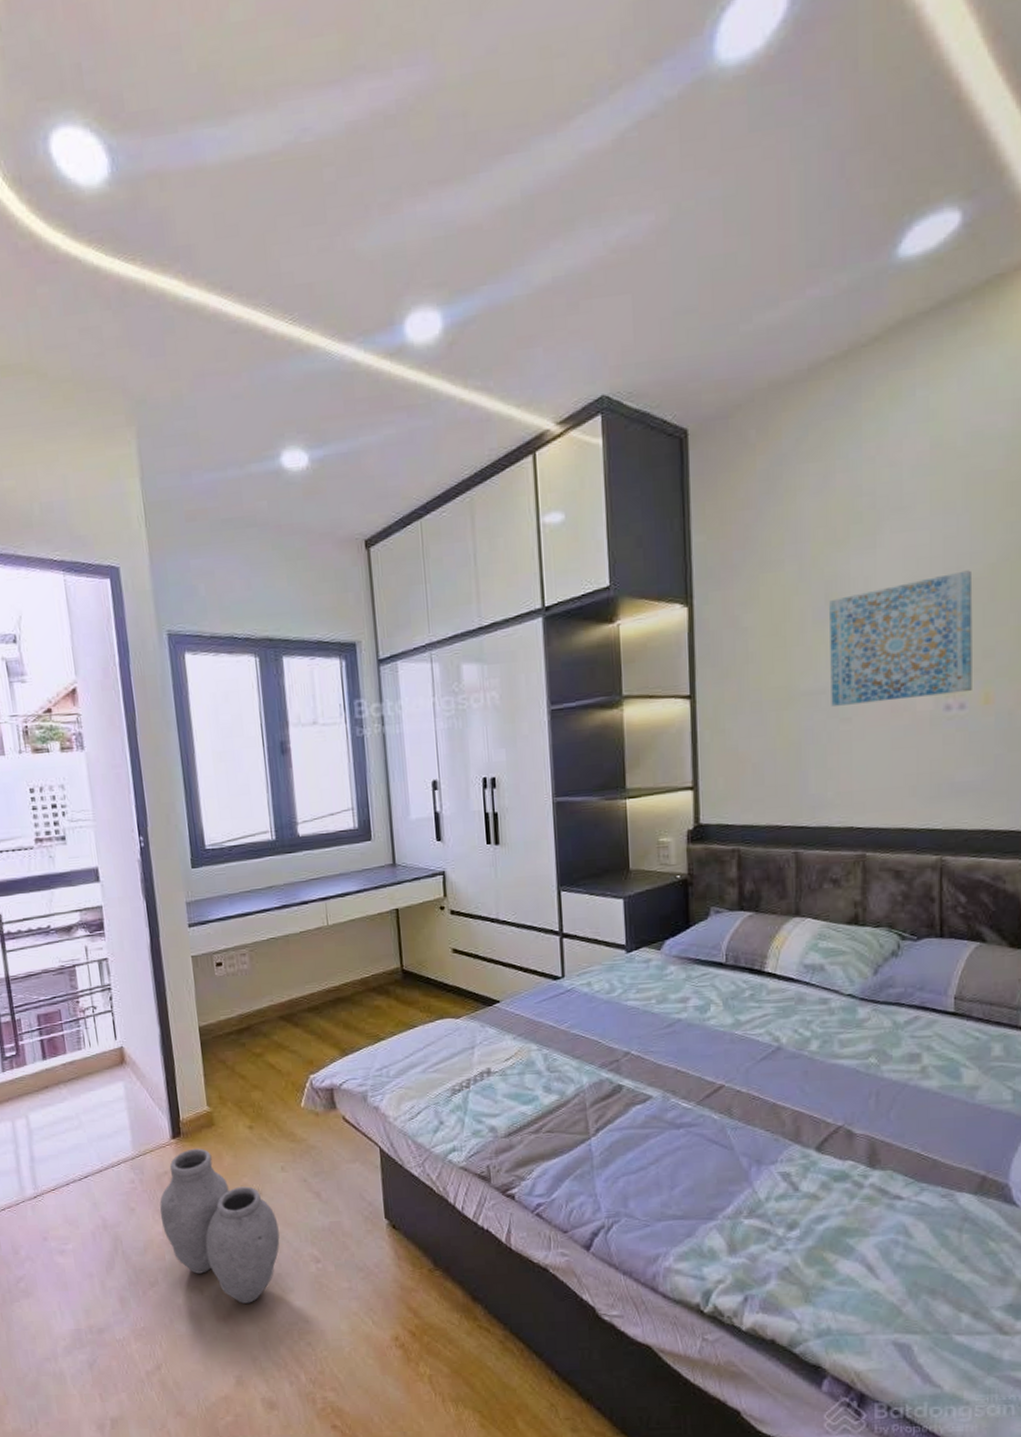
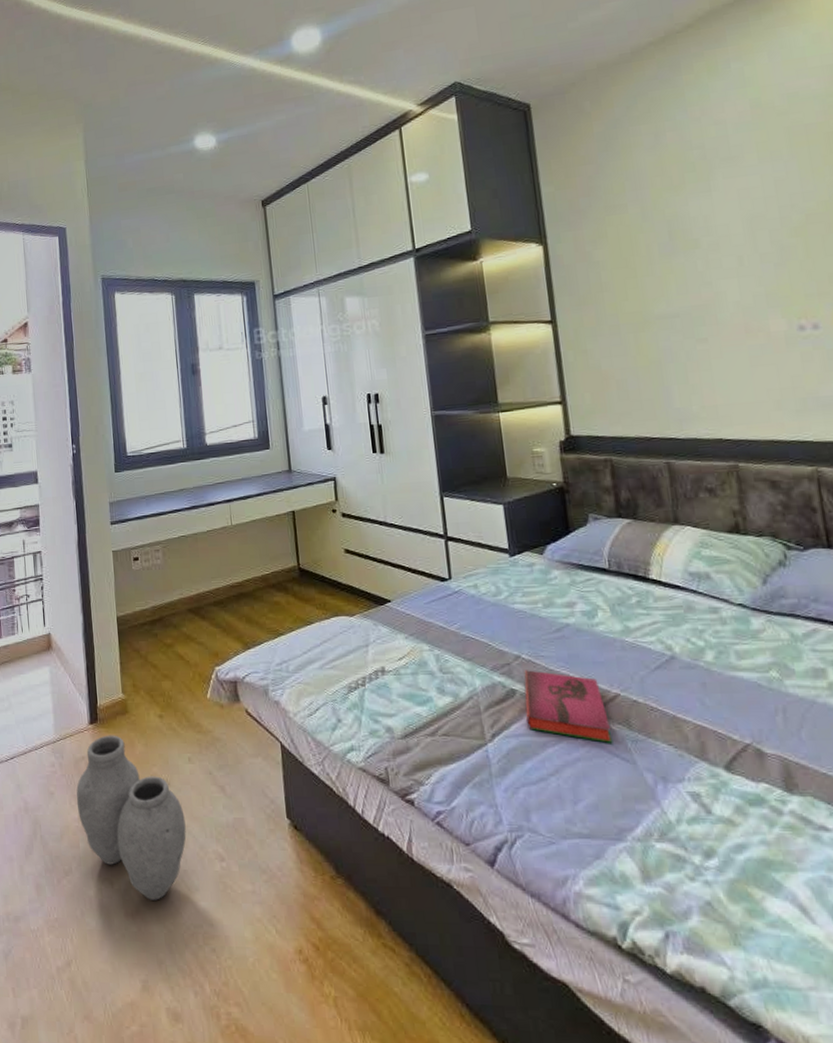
hardback book: none [631,1065,714,1132] -> present [524,670,613,743]
wall art: present [829,570,973,706] -> none [673,207,823,328]

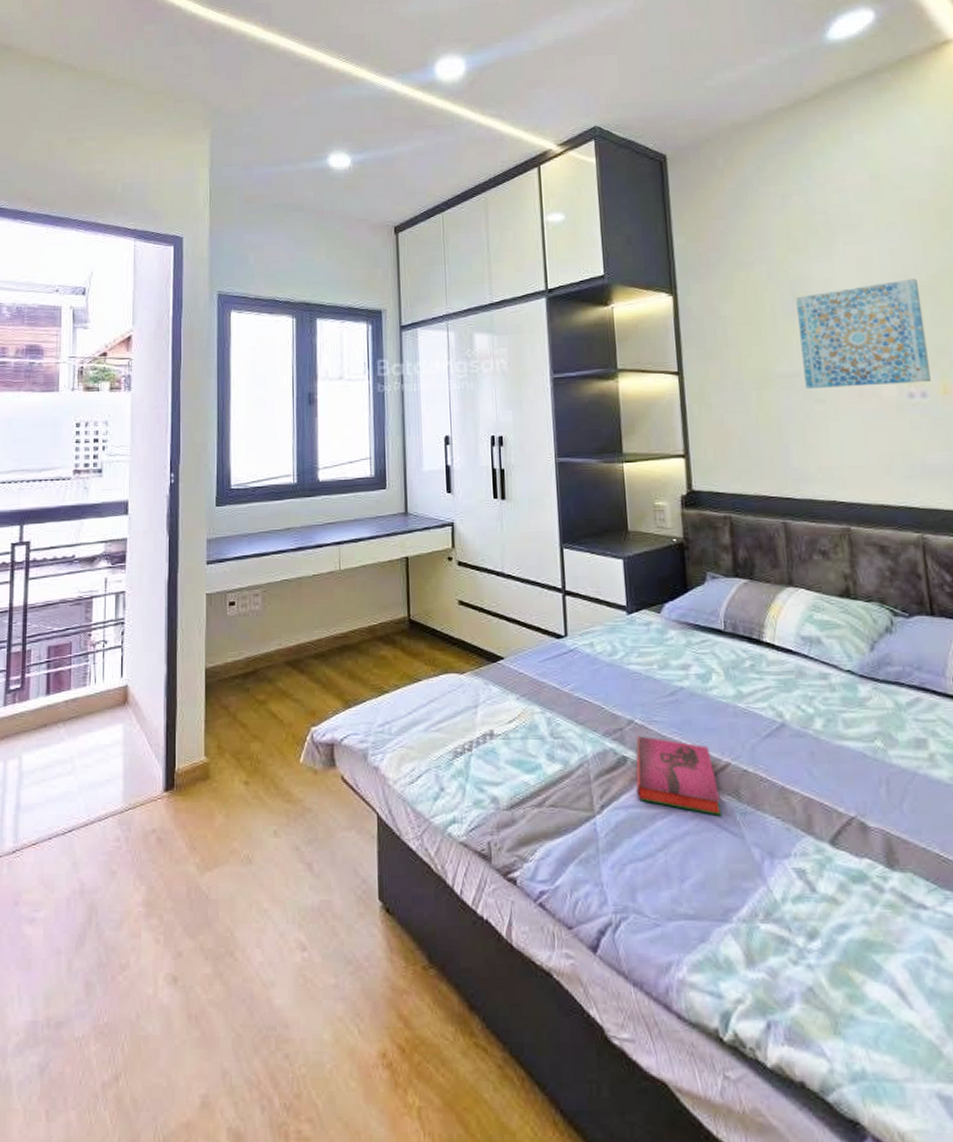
vase: present [76,735,186,900] -> none [142,804,265,999]
wall art: none [673,207,823,328] -> present [796,278,931,389]

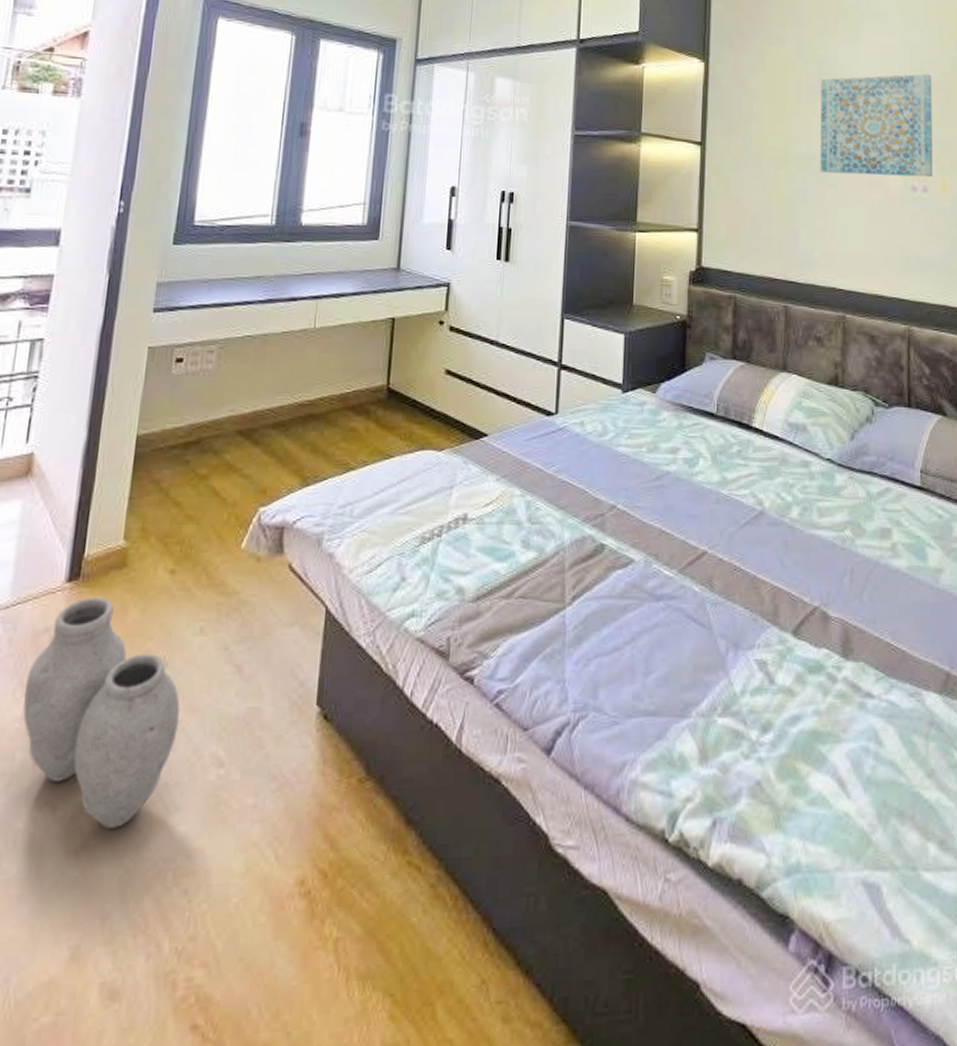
vase: none [142,804,265,999] -> present [23,597,180,829]
hardback book: present [636,736,722,815] -> none [611,522,694,606]

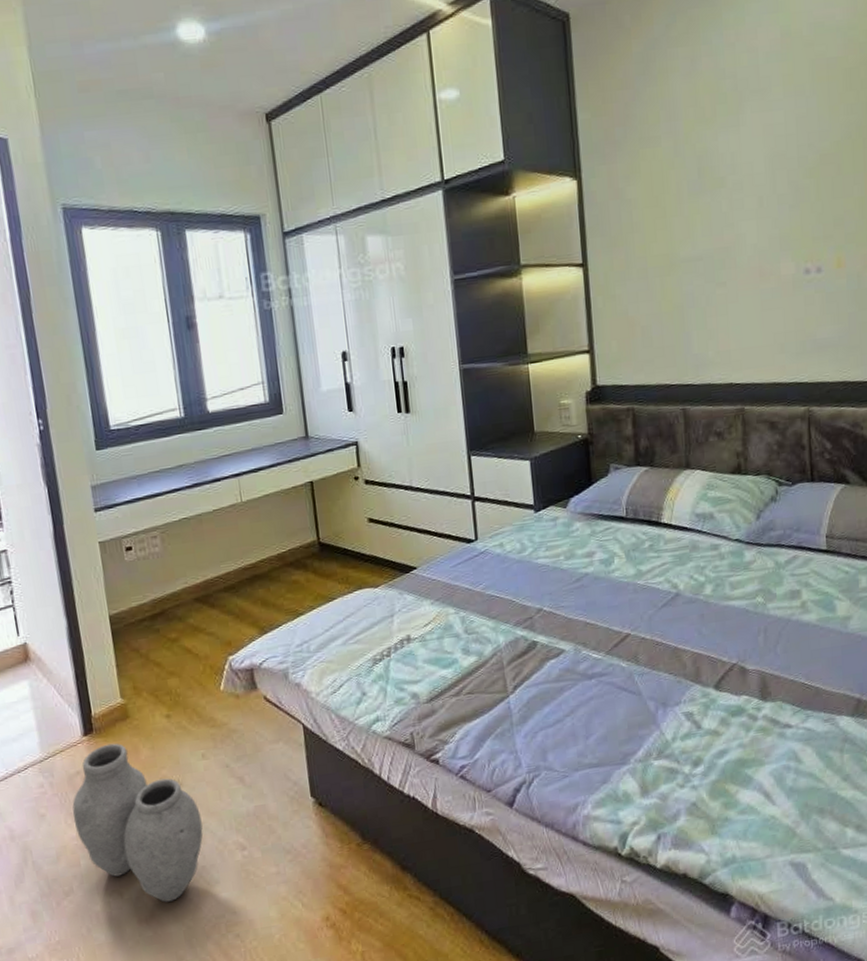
wall art: present [820,74,933,178] -> none [702,147,826,272]

